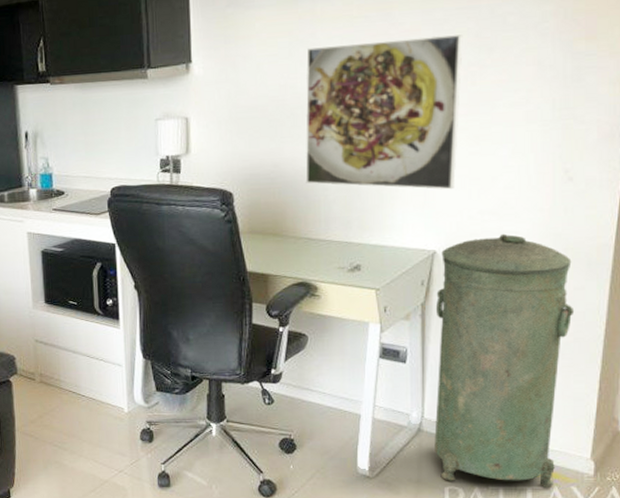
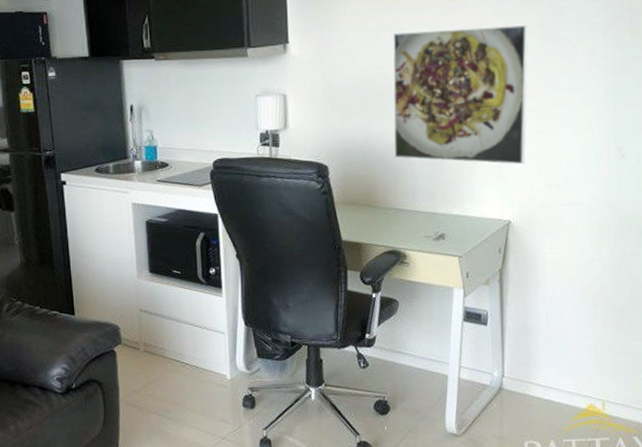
trash can: present [434,233,575,489] -> none [511,205,631,440]

